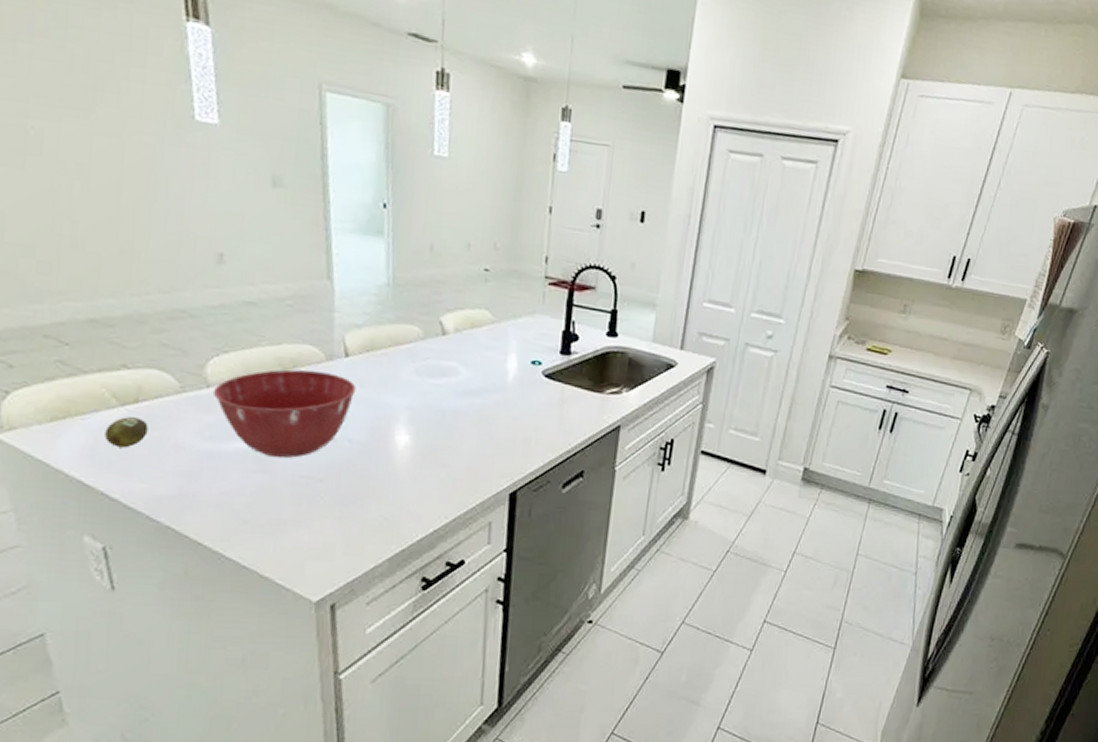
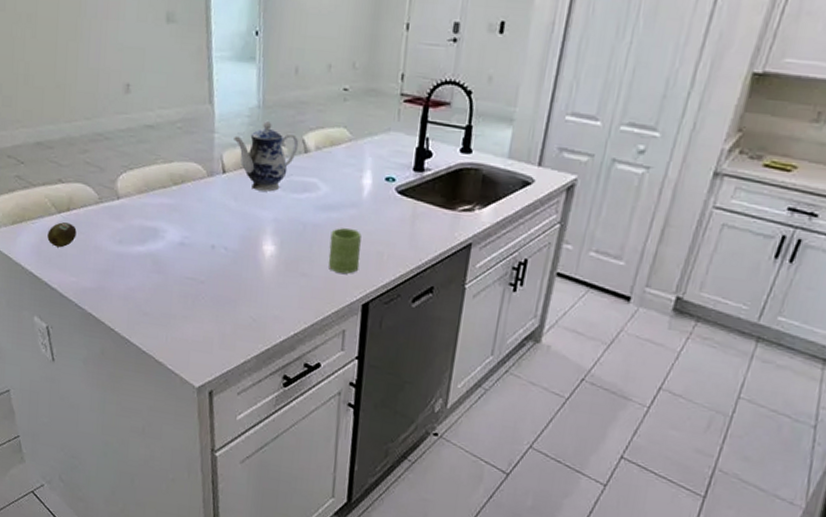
mixing bowl: present [212,369,356,458] -> none [121,184,232,262]
teapot: none [358,299,436,377] -> present [234,120,299,192]
mug: none [471,414,507,462] -> present [328,228,362,274]

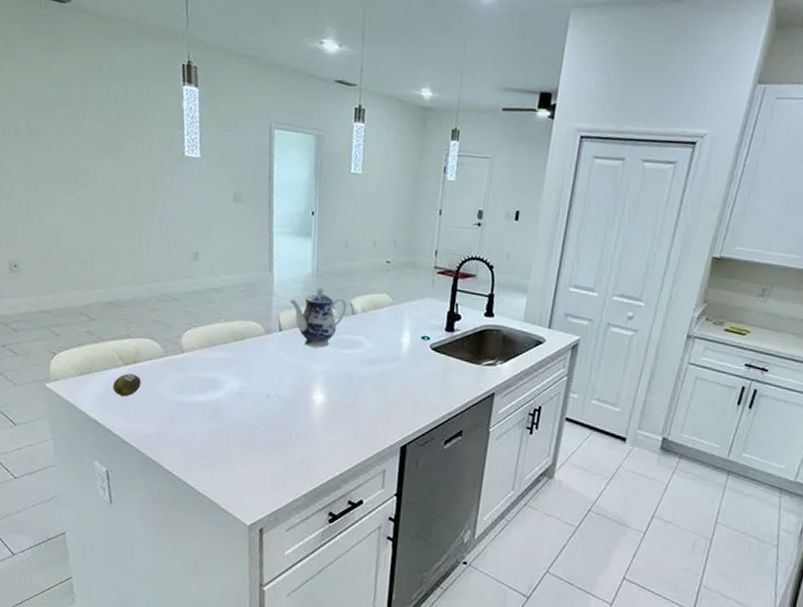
mug: present [328,228,362,274] -> none [371,379,401,420]

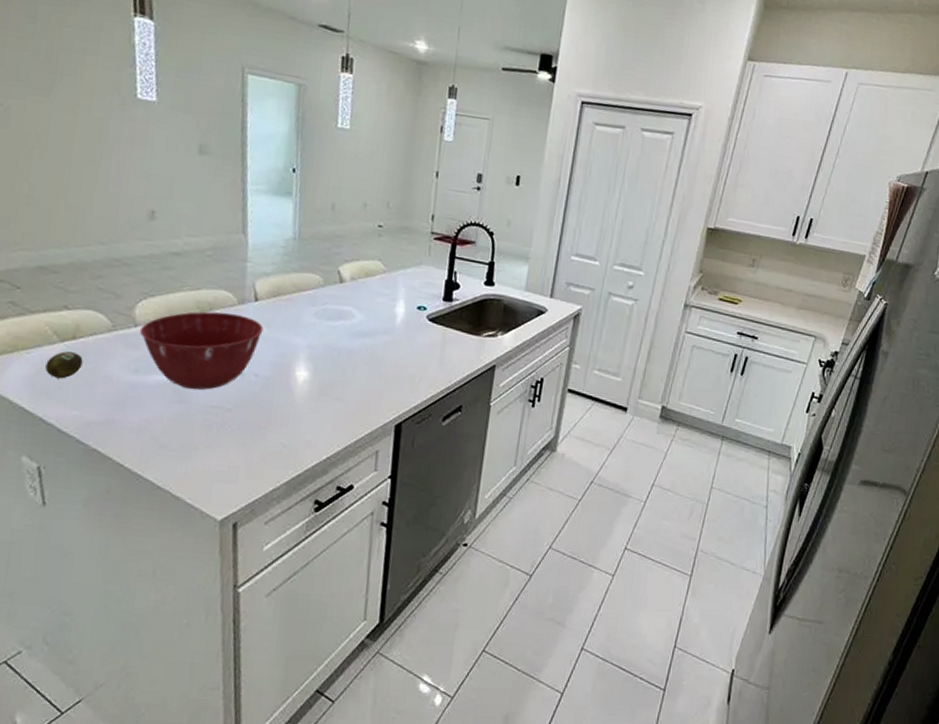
mixing bowl: none [185,340,286,409] -> present [139,311,264,390]
teapot: present [290,286,347,348] -> none [267,251,335,319]

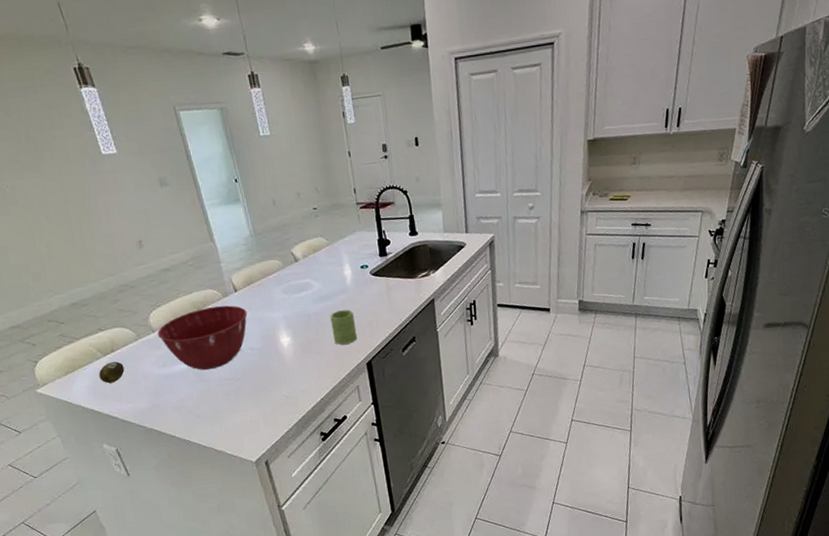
mug: none [362,353,395,396] -> present [330,310,358,345]

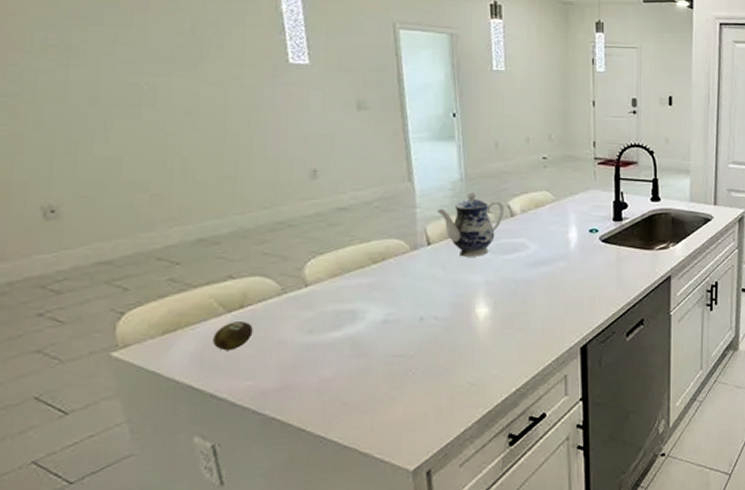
mixing bowl: present [157,305,248,371] -> none [310,261,439,342]
teapot: none [237,244,290,299] -> present [437,191,505,257]
mug: present [330,310,358,345] -> none [543,280,574,322]

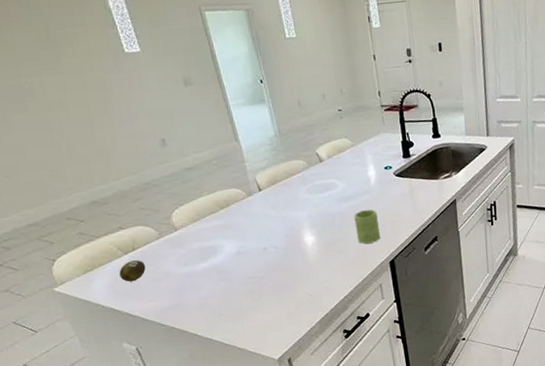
teapot: present [437,191,505,257] -> none [262,144,315,198]
mug: none [543,280,574,322] -> present [354,209,381,244]

